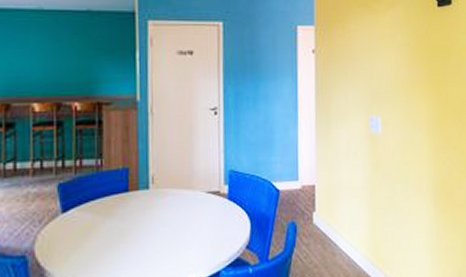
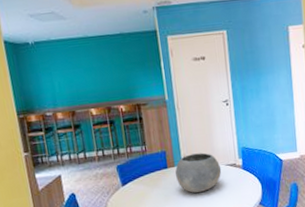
bowl: none [139,173,201,229] -> present [175,152,222,194]

